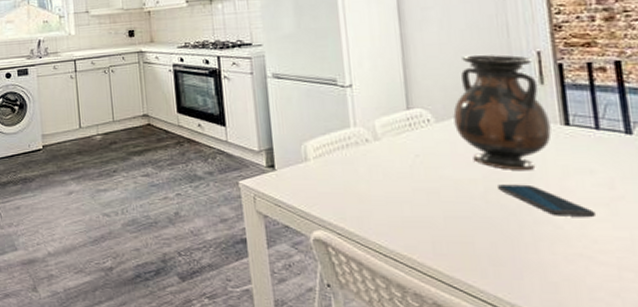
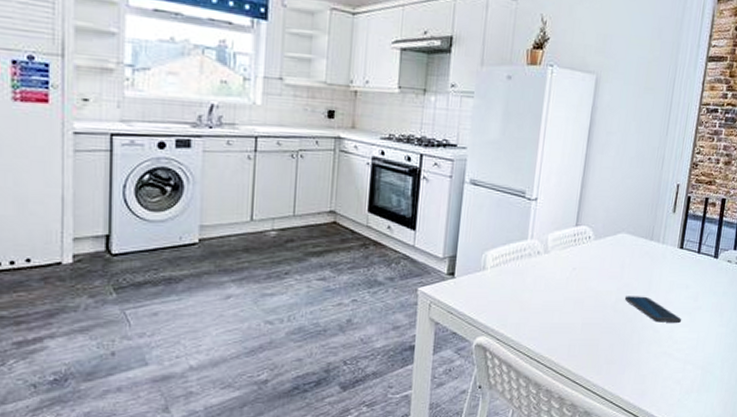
vase: present [453,54,552,170] -> none [607,181,672,284]

